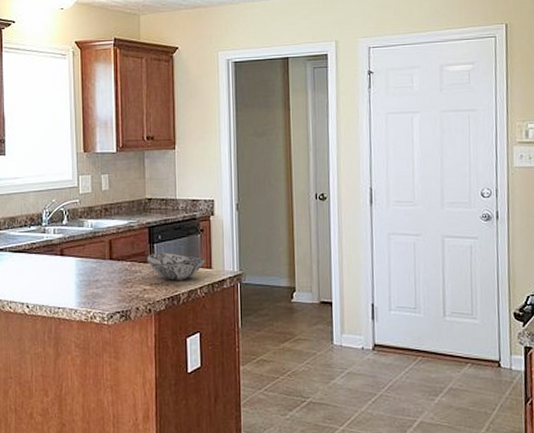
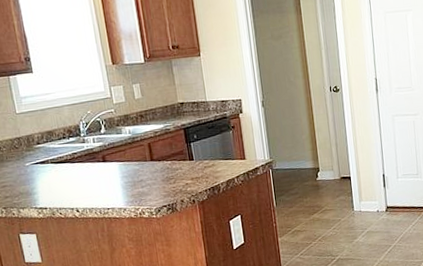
decorative bowl: present [146,252,206,281] -> none [185,149,240,174]

